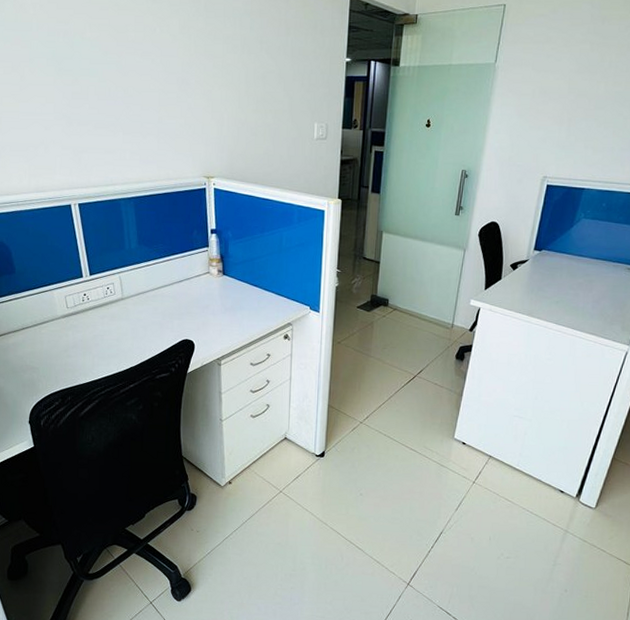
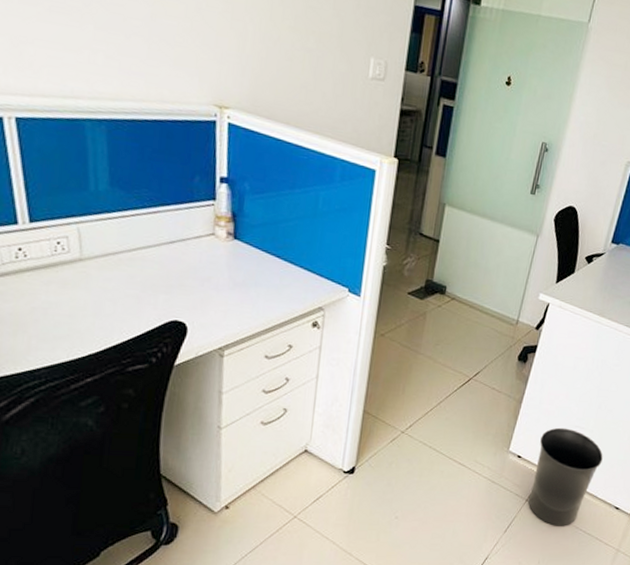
waste bin: none [475,417,543,507] -> present [528,427,603,526]

